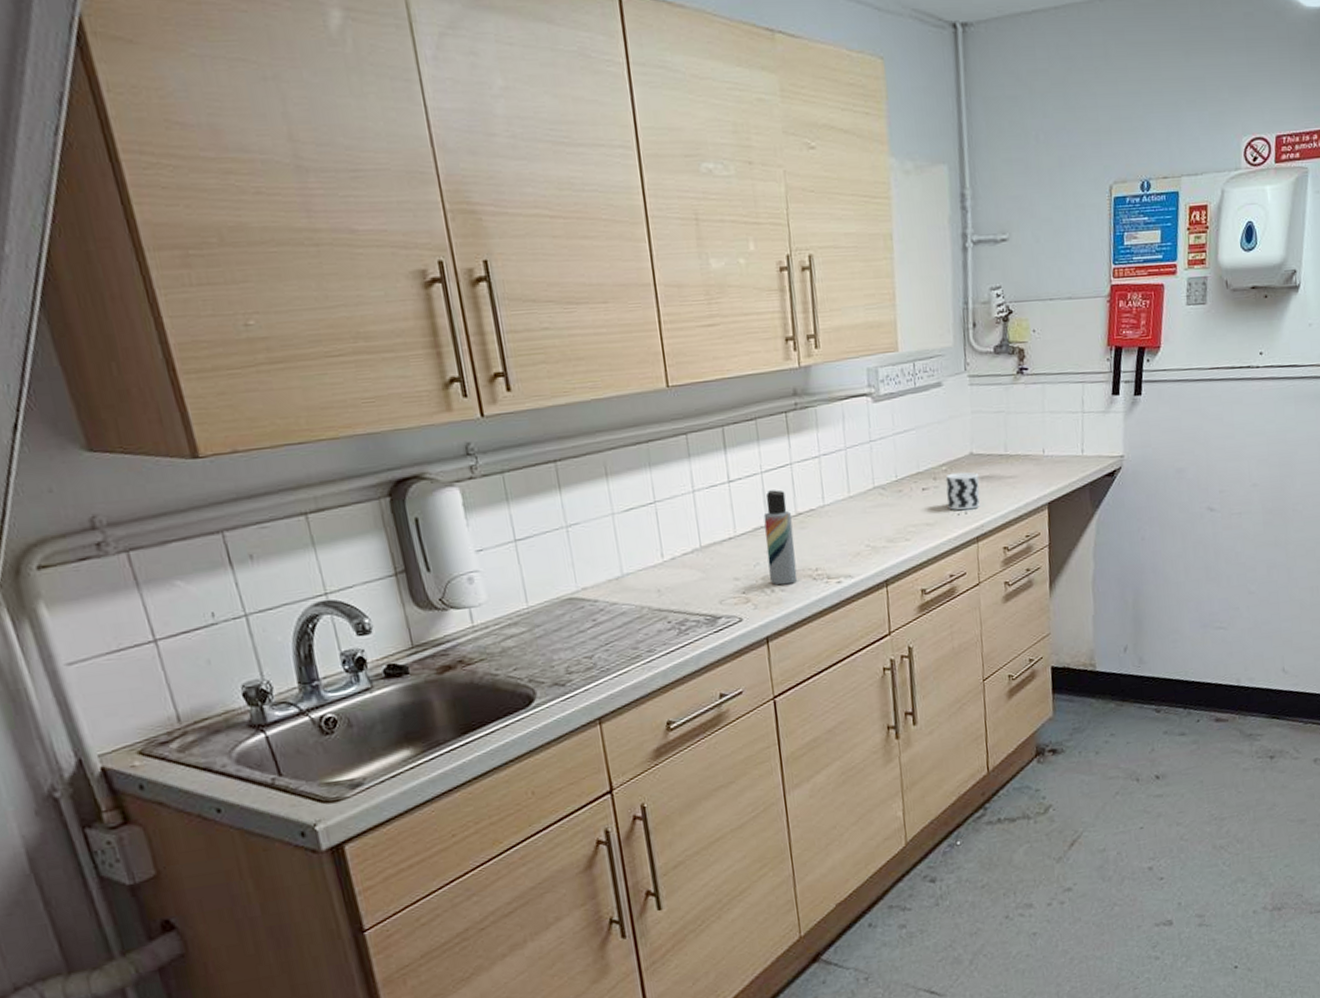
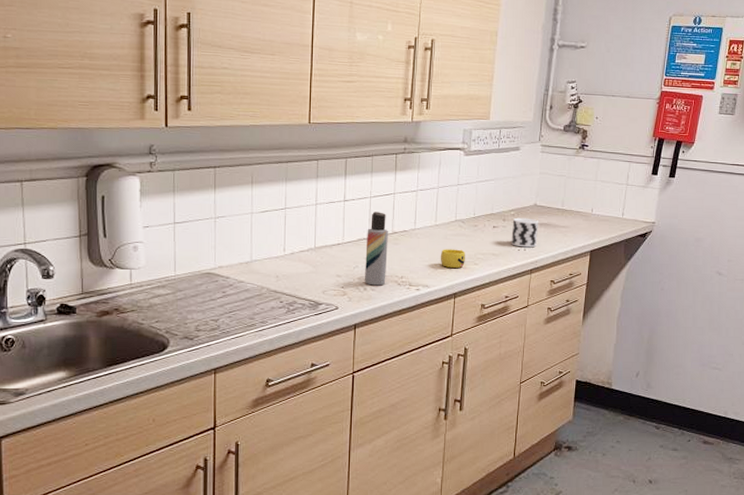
cup: none [861,523,893,549] -> present [440,249,465,268]

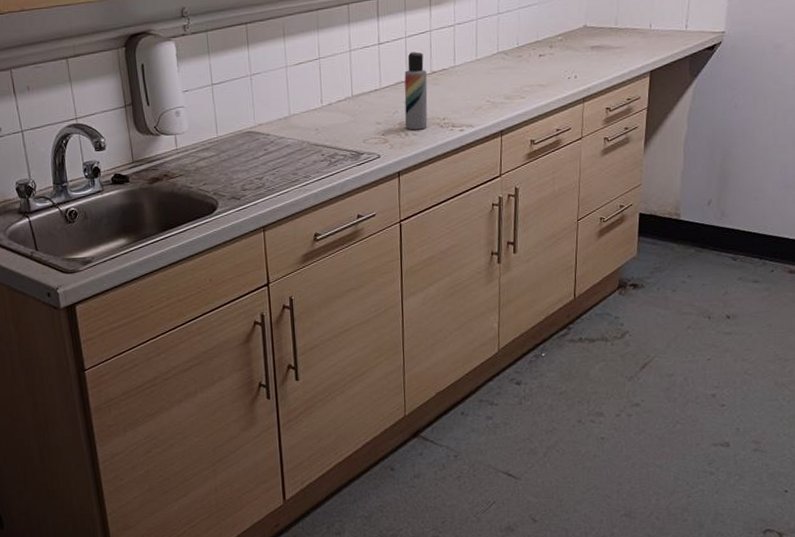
cup: present [440,249,465,268] -> none [483,83,511,104]
cup: present [511,217,539,248] -> none [559,42,590,75]

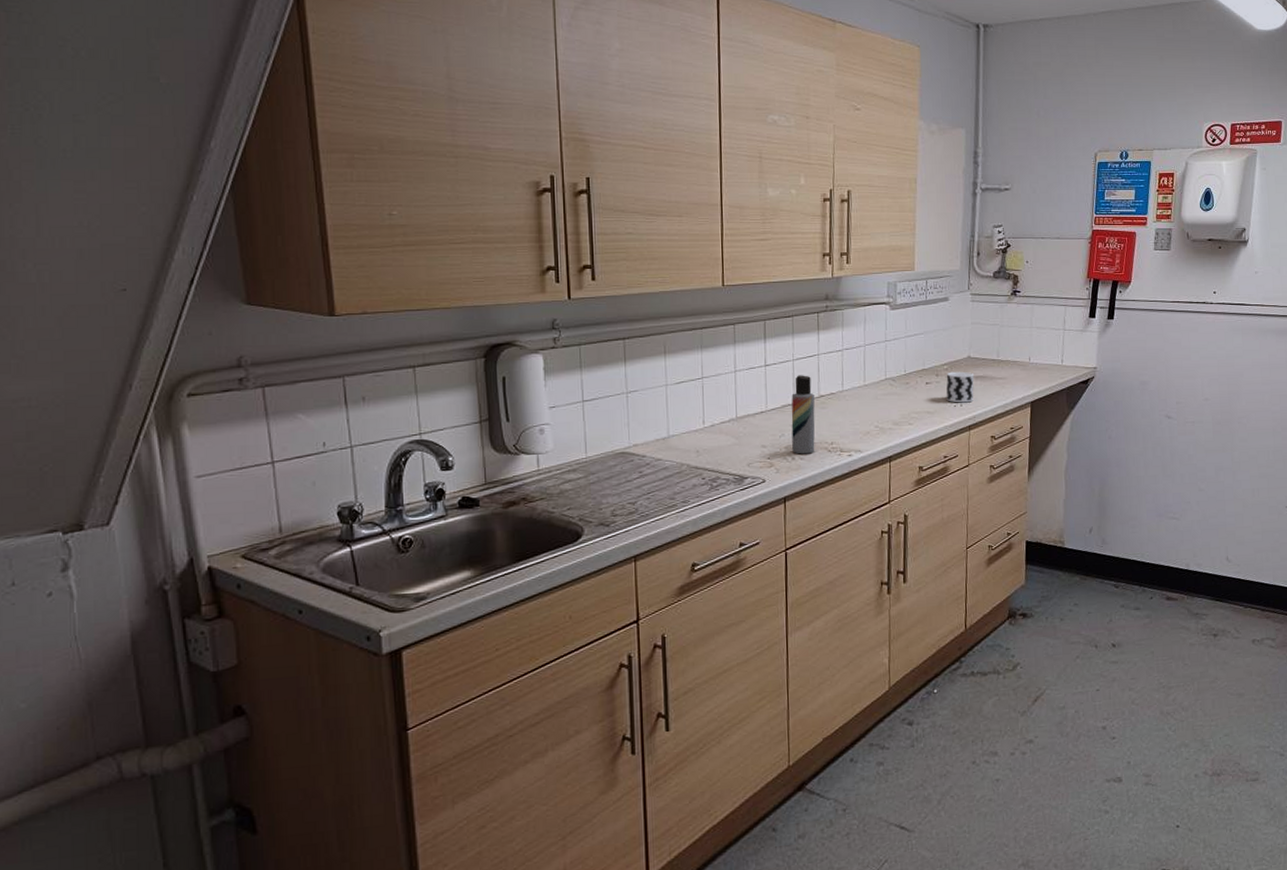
cup: none [559,42,590,75] -> present [946,371,975,403]

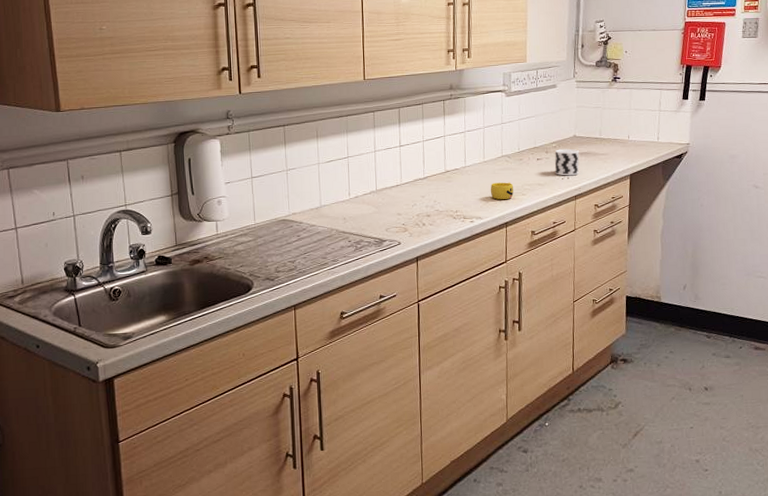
lotion bottle: present [791,375,815,454] -> none [422,153,442,221]
cup: none [871,409,899,430] -> present [490,182,513,200]

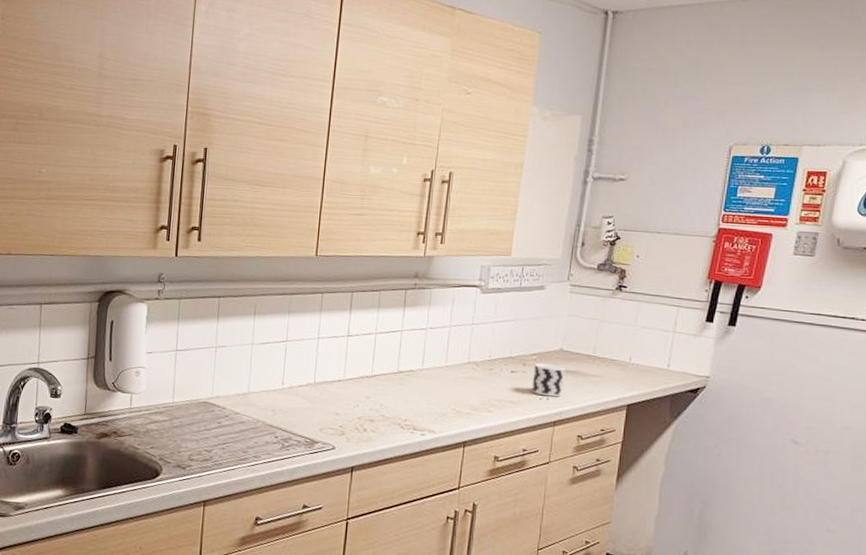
cup: present [490,182,513,200] -> none [449,392,478,414]

